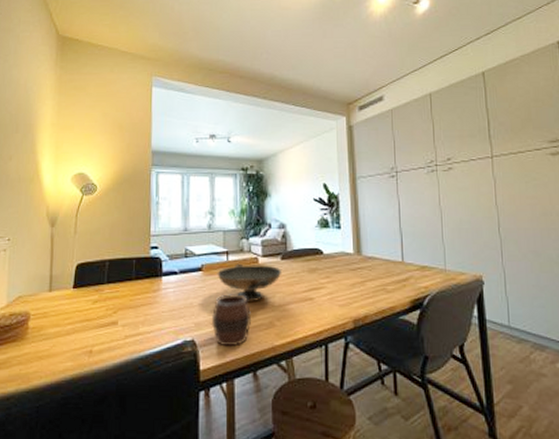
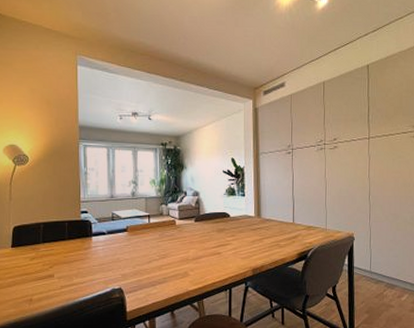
cup: present [211,294,252,347] -> none [135,250,170,293]
decorative bowl: present [217,263,281,303] -> none [140,225,195,257]

